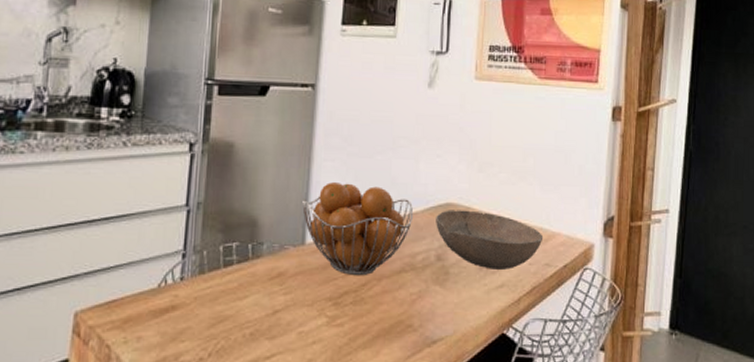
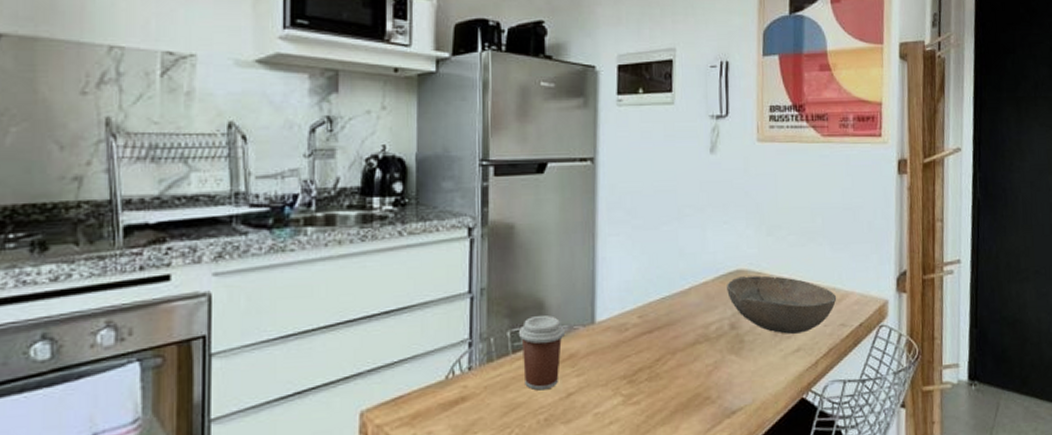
coffee cup: none [230,232,275,305] -> present [518,315,565,391]
fruit basket: present [302,182,414,276] -> none [589,257,704,352]

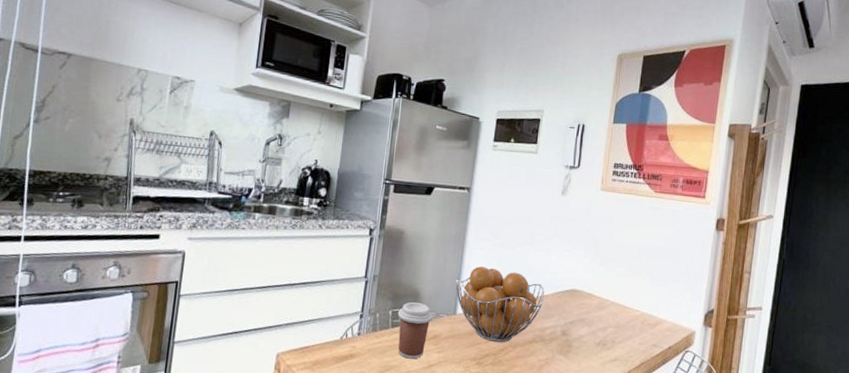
fruit basket: none [589,257,704,352] -> present [455,266,545,343]
bowl: present [727,275,837,334] -> none [562,294,652,347]

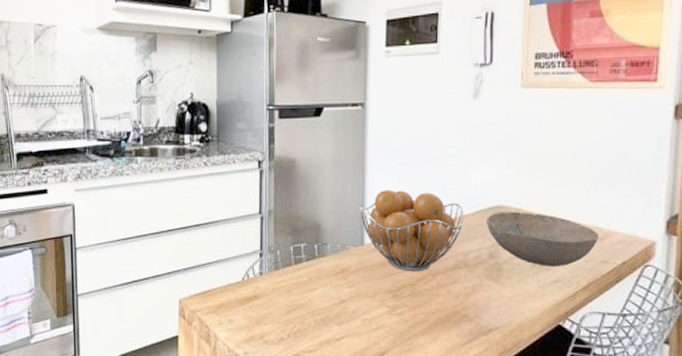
coffee cup: present [397,302,433,359] -> none [299,235,338,296]
bowl: none [562,294,652,347] -> present [487,212,599,266]

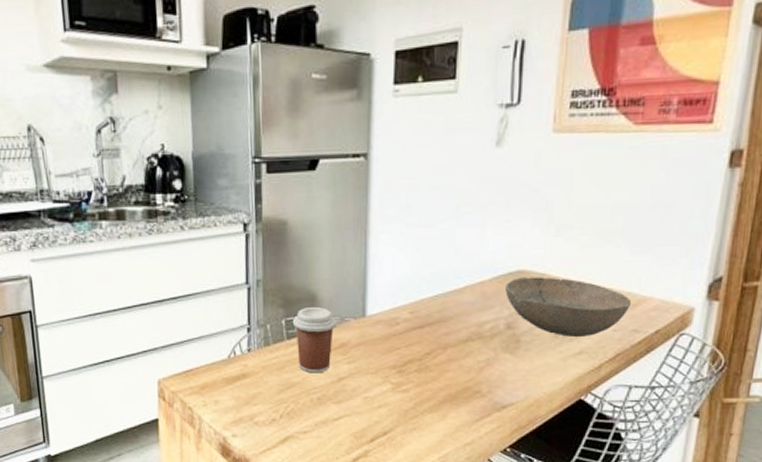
coffee cup: none [299,235,338,296] -> present [292,306,336,373]
fruit basket: present [359,190,465,272] -> none [361,254,481,346]

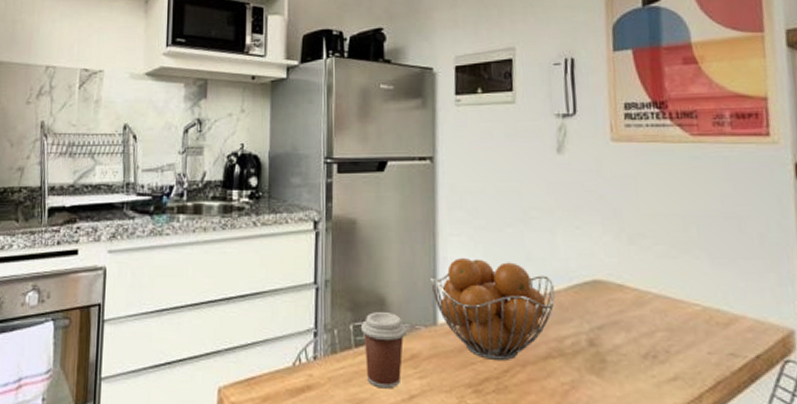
fruit basket: none [361,254,481,346] -> present [430,258,556,361]
bowl: present [505,277,632,337] -> none [582,288,723,359]

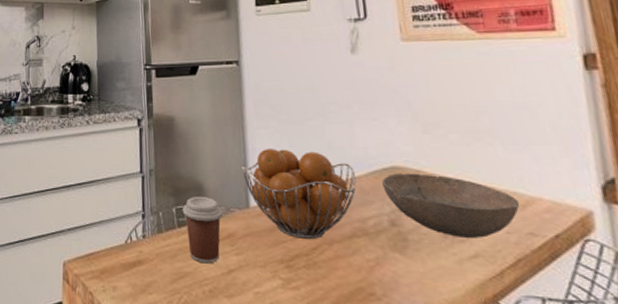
bowl: none [582,288,723,359] -> present [382,173,520,238]

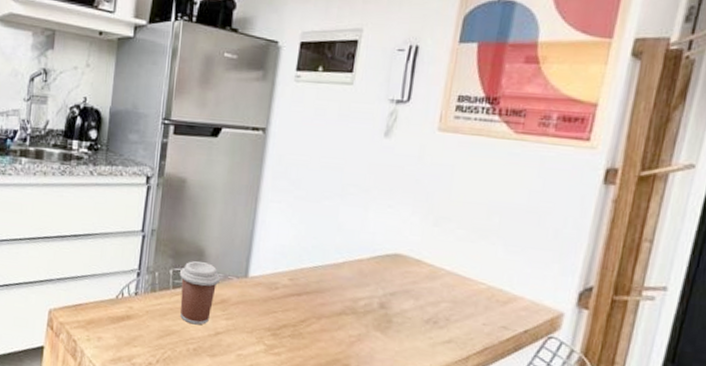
fruit basket: present [241,149,357,240] -> none [247,222,359,313]
bowl: present [382,173,520,238] -> none [381,260,503,327]

